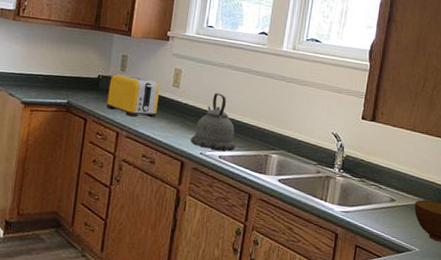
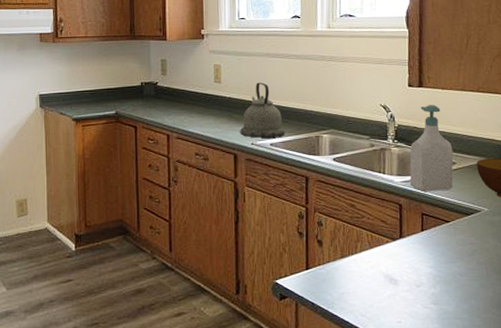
toaster: present [106,74,160,118] -> none [153,78,203,118]
soap bottle: none [348,140,395,226] -> present [409,105,454,192]

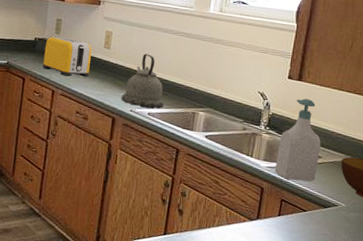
toaster: none [153,78,203,118] -> present [42,36,92,77]

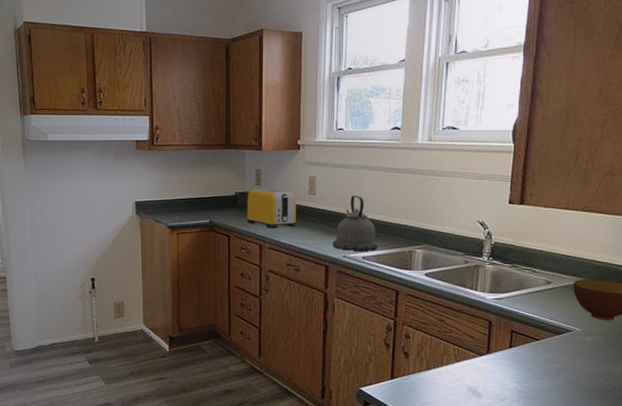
soap bottle: present [274,98,321,181] -> none [501,223,550,310]

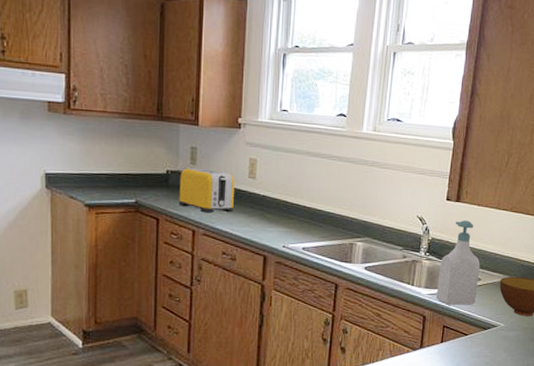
kettle: present [332,195,379,251] -> none [272,182,320,242]
soap bottle: none [501,223,550,310] -> present [435,220,480,305]

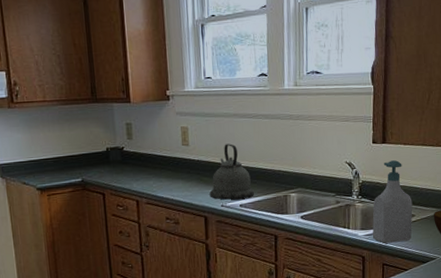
toaster: present [179,168,235,213] -> none [119,142,172,183]
kettle: none [272,182,320,242] -> present [209,143,255,200]

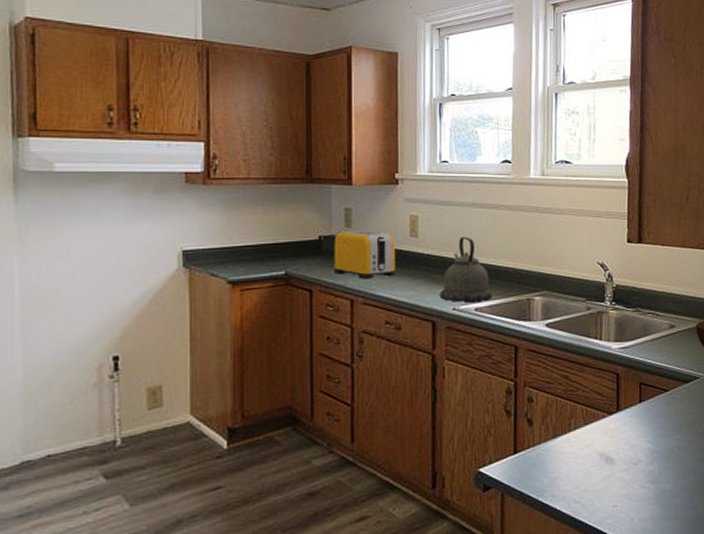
toaster: none [119,142,172,183] -> present [334,231,395,279]
soap bottle: present [372,160,413,244] -> none [627,262,673,359]

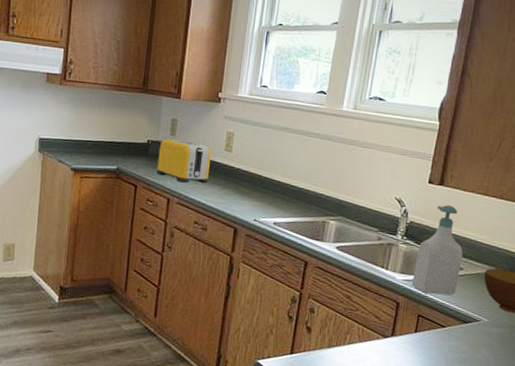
kettle: present [439,237,493,302] -> none [244,157,292,217]
soap bottle: none [627,262,673,359] -> present [411,205,463,295]

